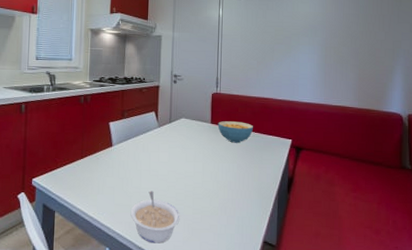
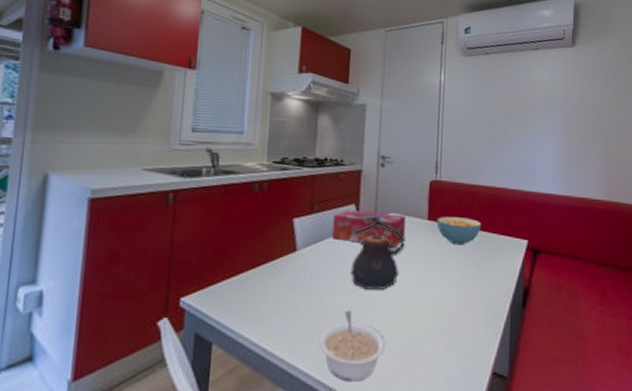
tissue box: none [138,115,194,144] -> present [332,209,406,247]
teapot: none [153,120,193,176] -> present [351,216,405,290]

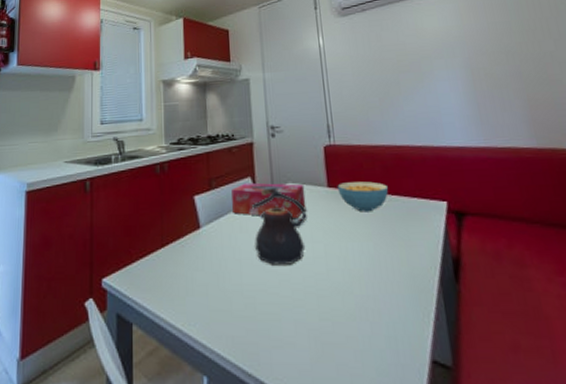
legume: present [319,310,386,382] -> none [232,288,303,368]

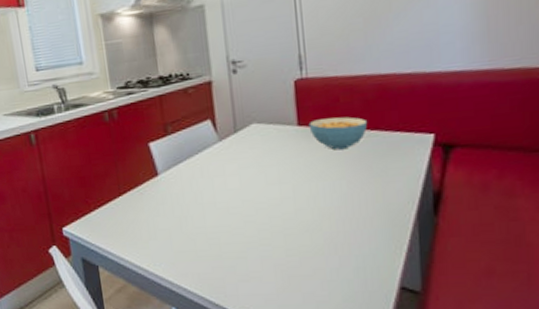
tissue box: present [231,182,306,218] -> none [190,124,274,160]
teapot: present [251,187,308,265] -> none [212,129,275,208]

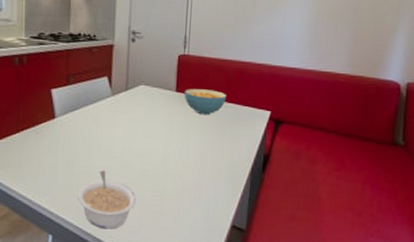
legume: none [197,229,269,299] -> present [77,170,137,229]

